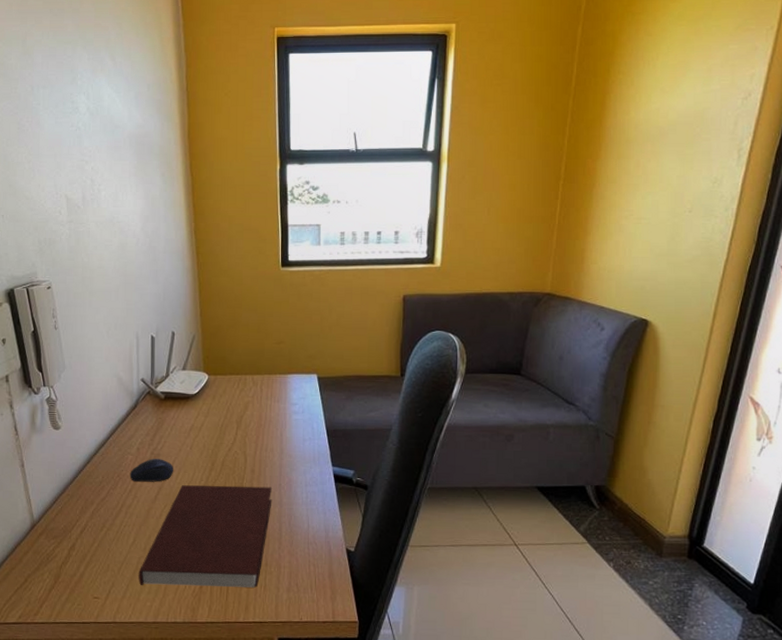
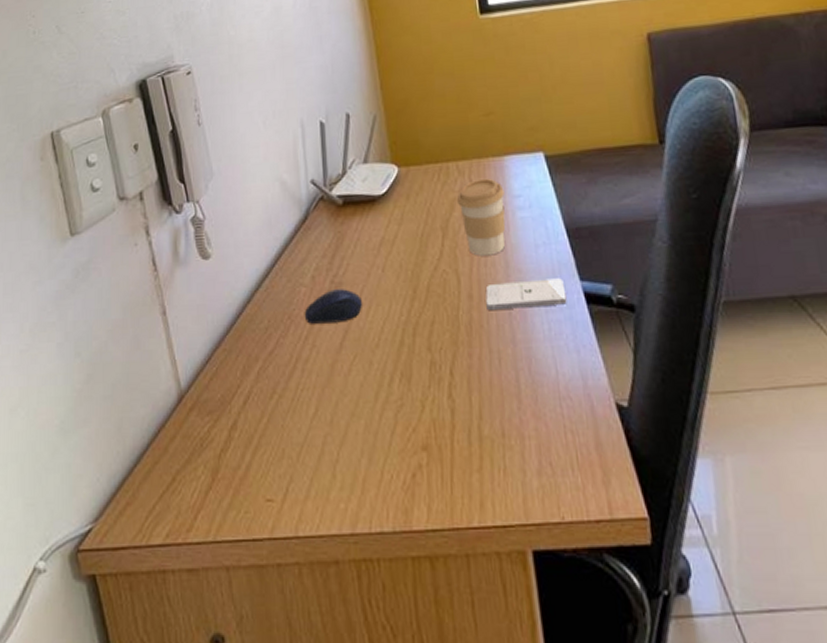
notebook: present [138,485,272,588] -> none [325,318,502,477]
coffee cup: none [249,389,285,444] -> present [456,178,506,256]
smartphone: none [264,463,321,482] -> present [485,278,567,311]

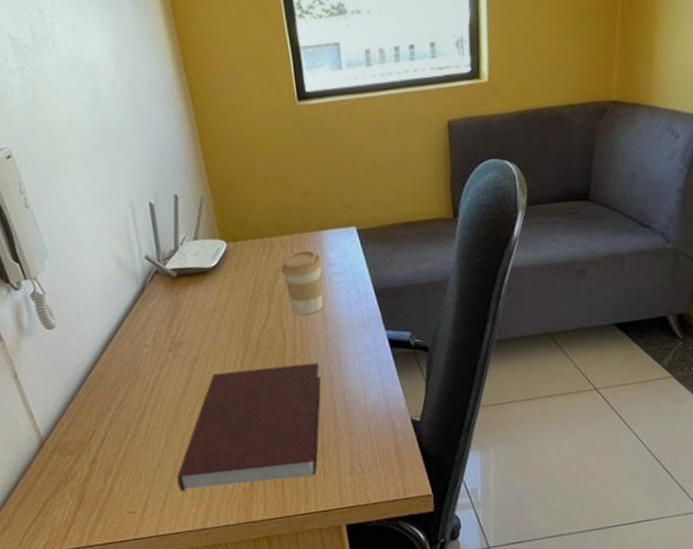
computer mouse: present [304,289,363,324] -> none [148,347,202,377]
notebook: none [325,318,502,477] -> present [177,362,321,491]
smartphone: present [485,278,567,311] -> none [307,329,375,358]

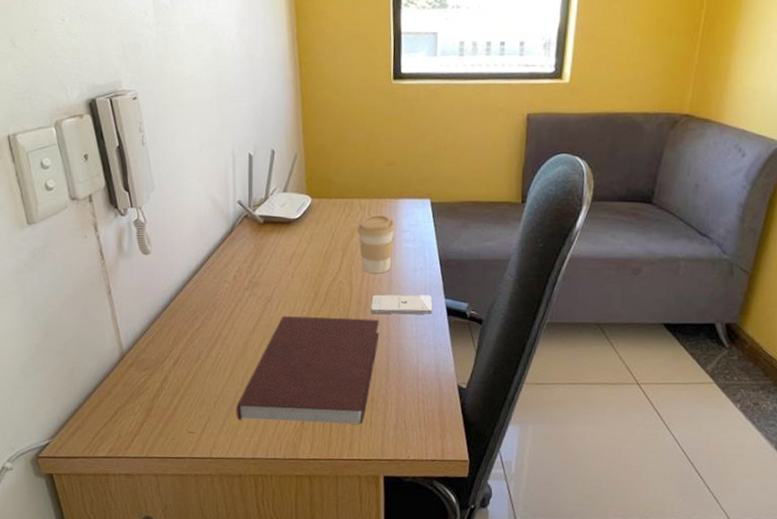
smartphone: none [307,329,375,358] -> present [371,294,433,315]

